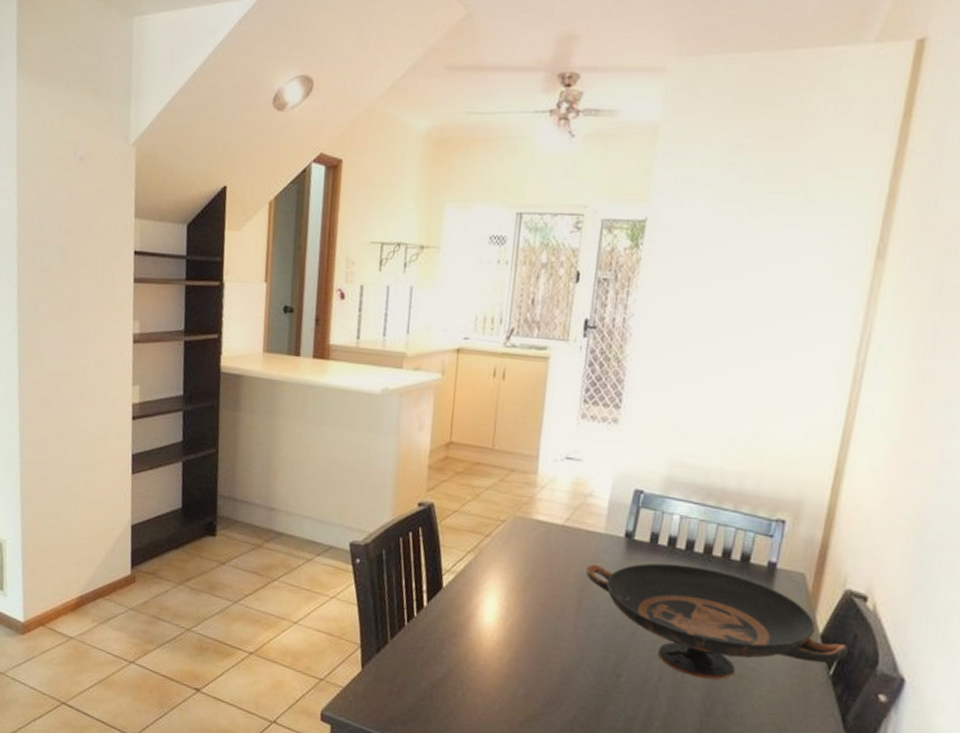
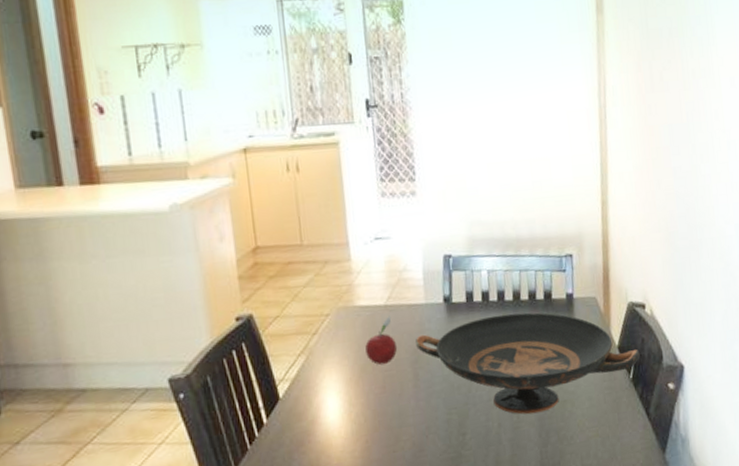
fruit: none [533,537,567,584] -> present [365,316,398,365]

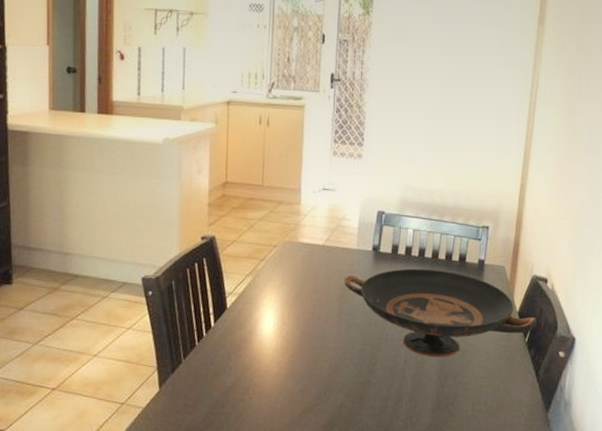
fruit: present [365,316,398,365] -> none [302,255,329,295]

